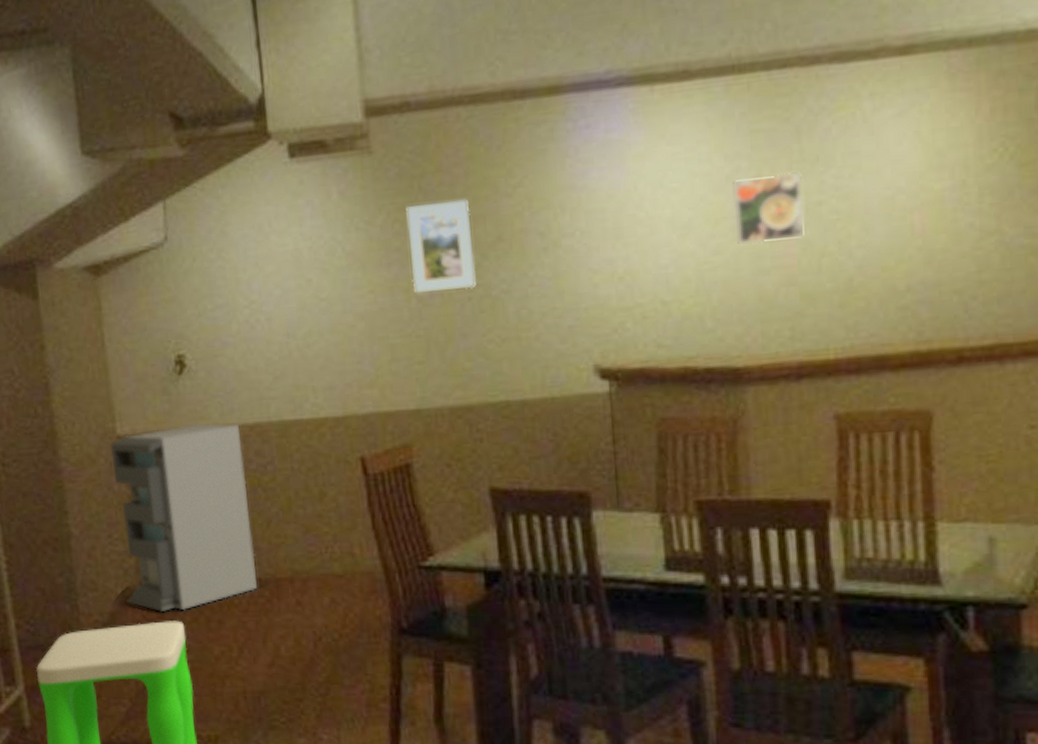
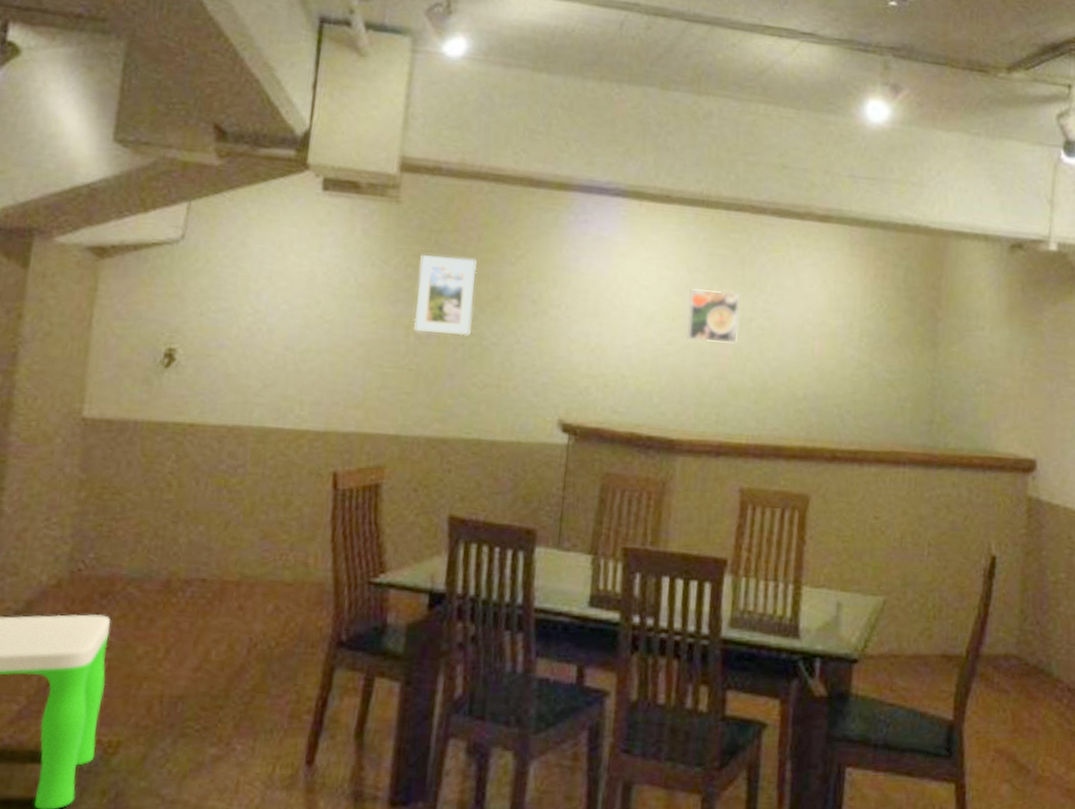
storage cabinet: present [110,423,257,613] -> none [50,417,217,606]

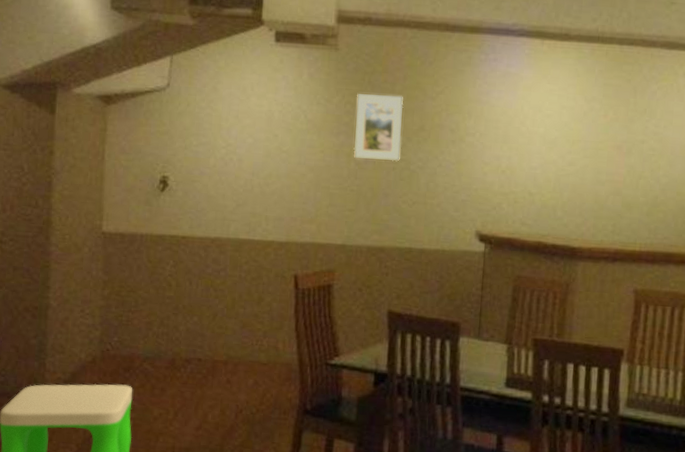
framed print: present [686,289,741,344] -> none [584,116,634,163]

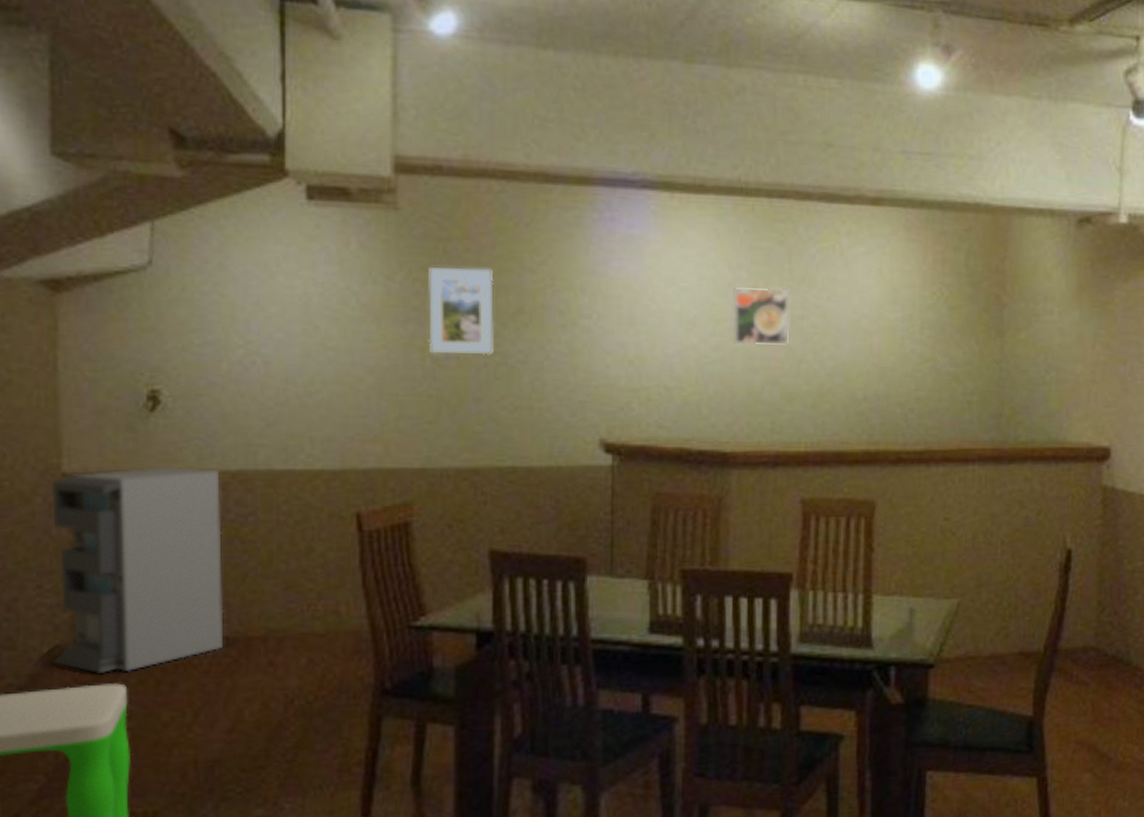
storage cabinet: none [88,231,203,378] -> present [52,466,224,675]
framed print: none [584,116,634,163] -> present [732,288,790,345]

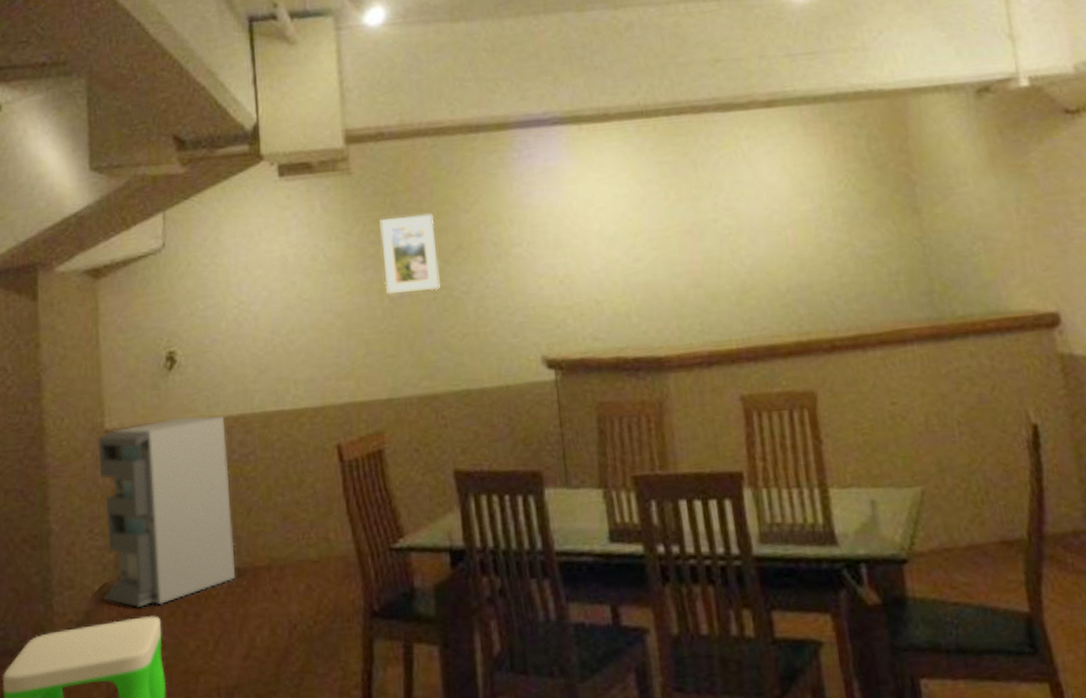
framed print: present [732,288,790,345] -> none [647,195,706,253]

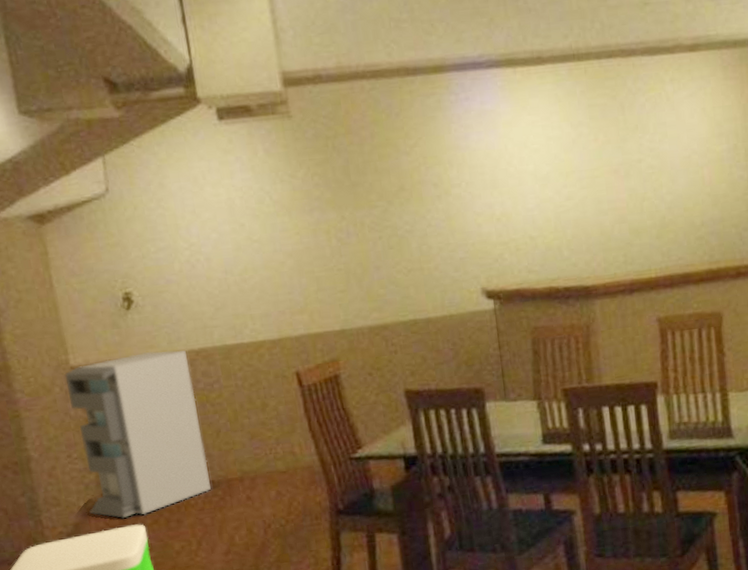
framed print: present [380,213,440,295] -> none [323,156,385,235]

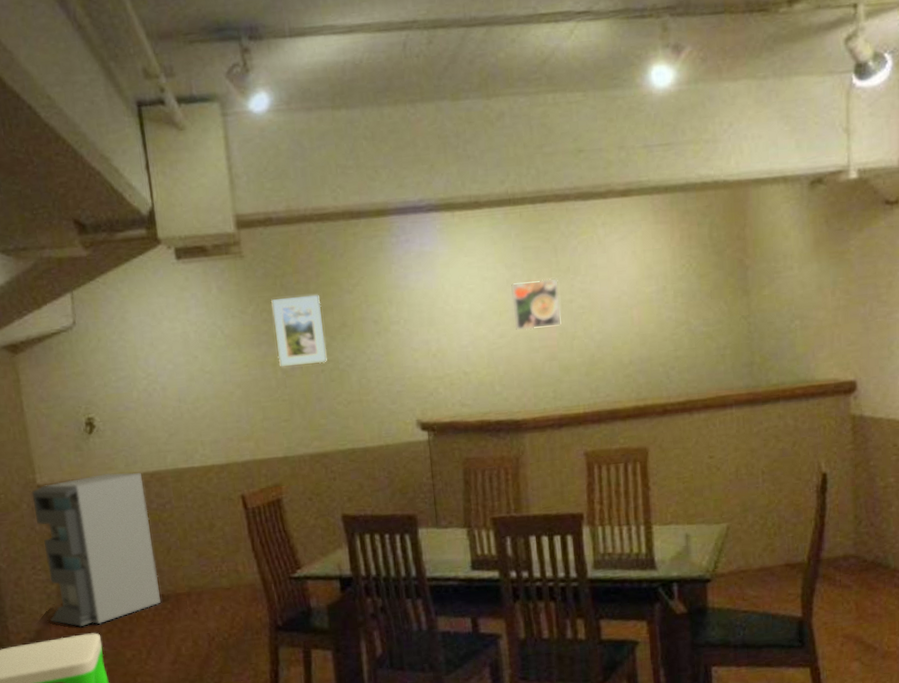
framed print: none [323,156,385,235] -> present [271,294,327,367]
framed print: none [577,137,630,192] -> present [511,278,561,330]

